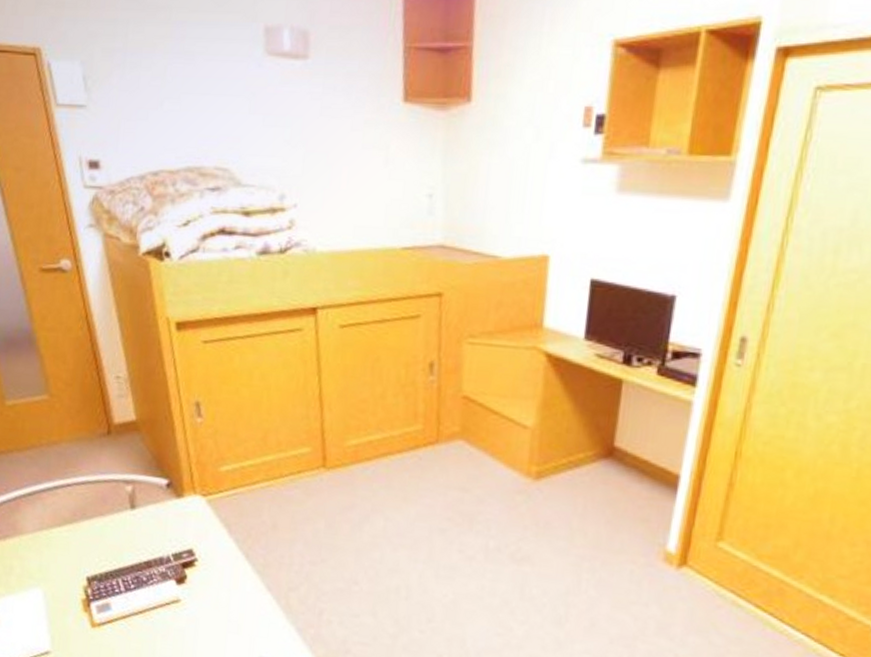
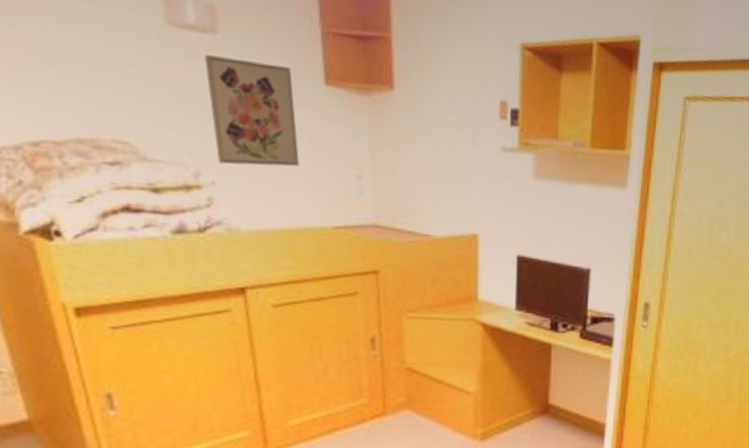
wall art: none [296,81,374,187] -> present [205,55,299,167]

